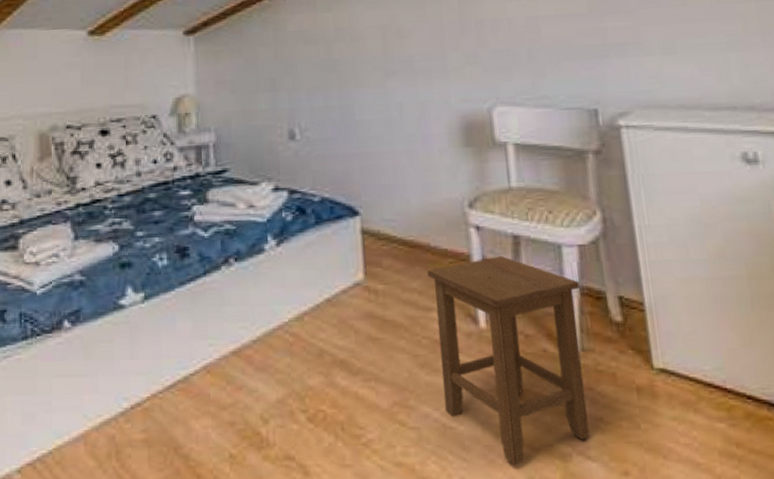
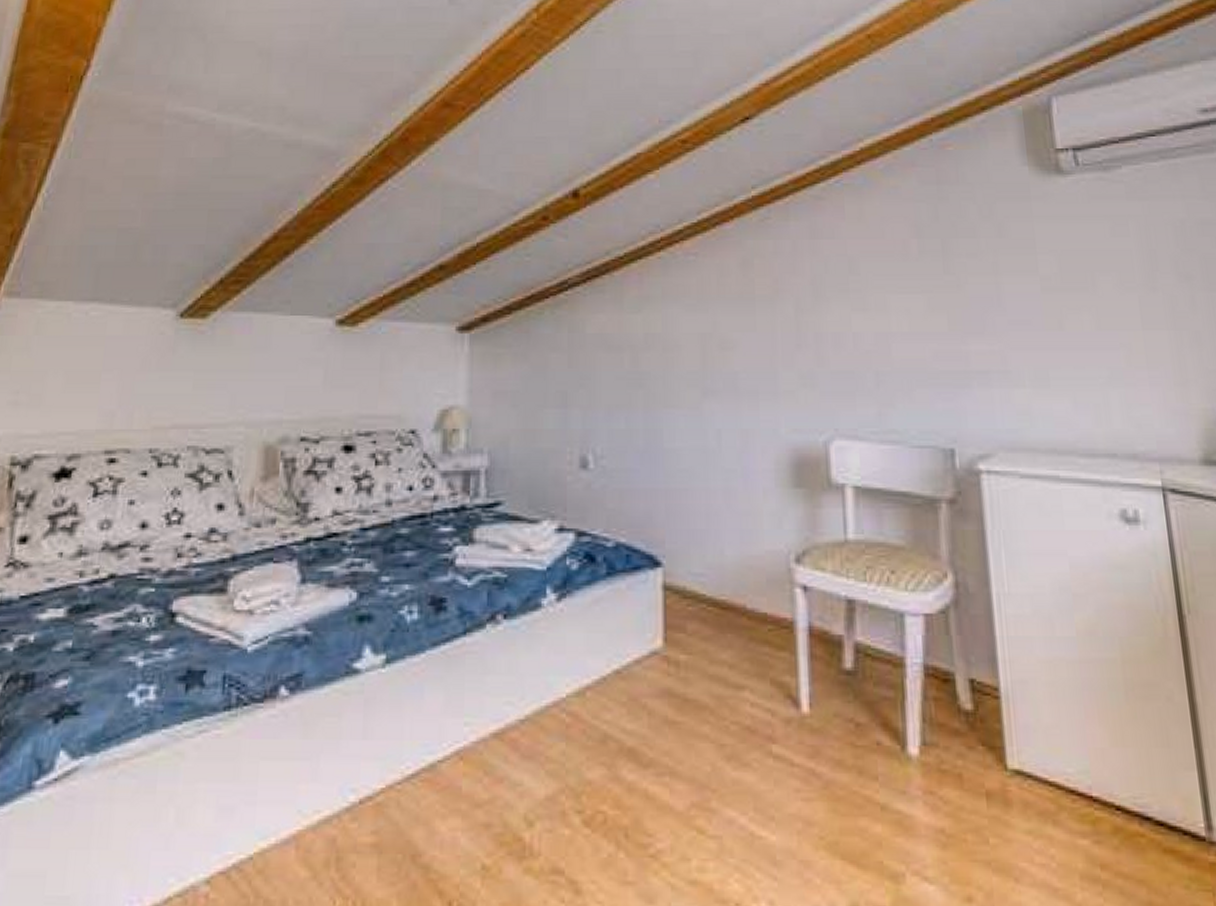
stool: present [427,256,590,465] -> none [741,625,928,886]

